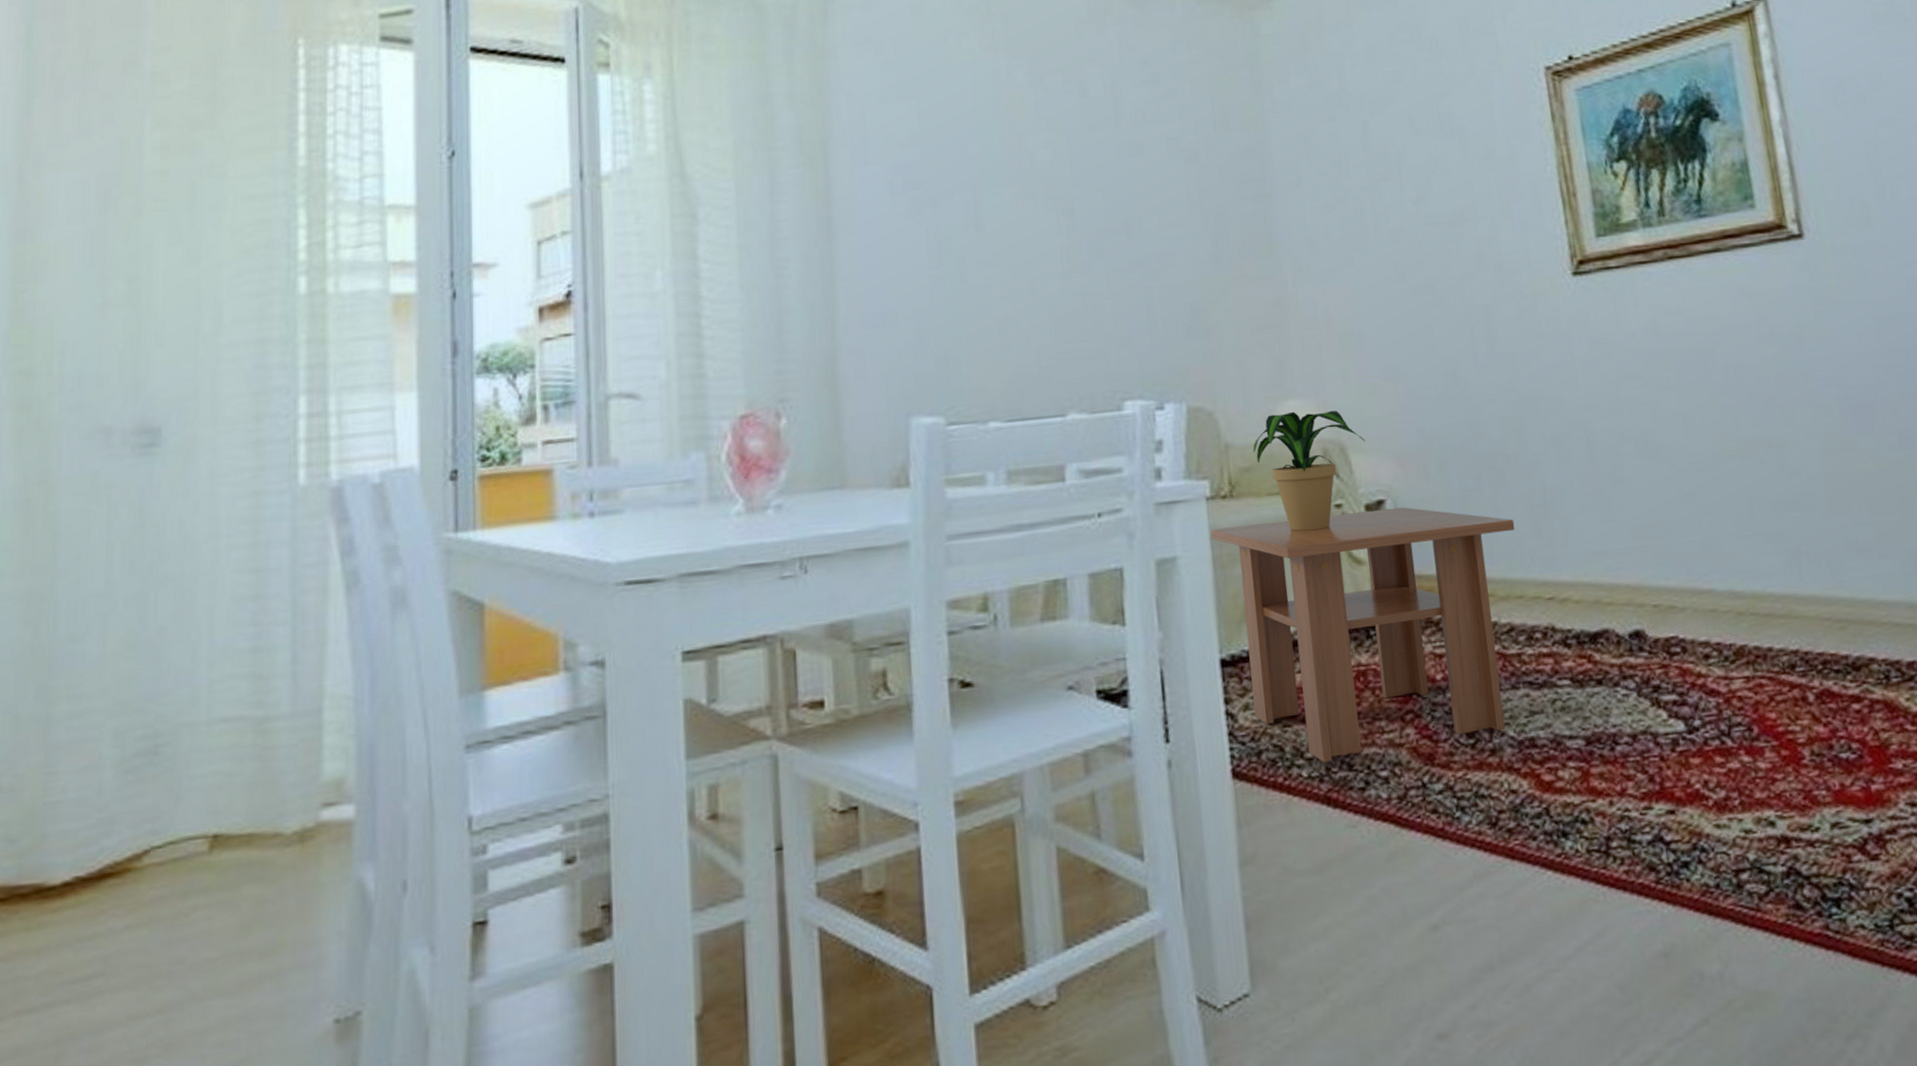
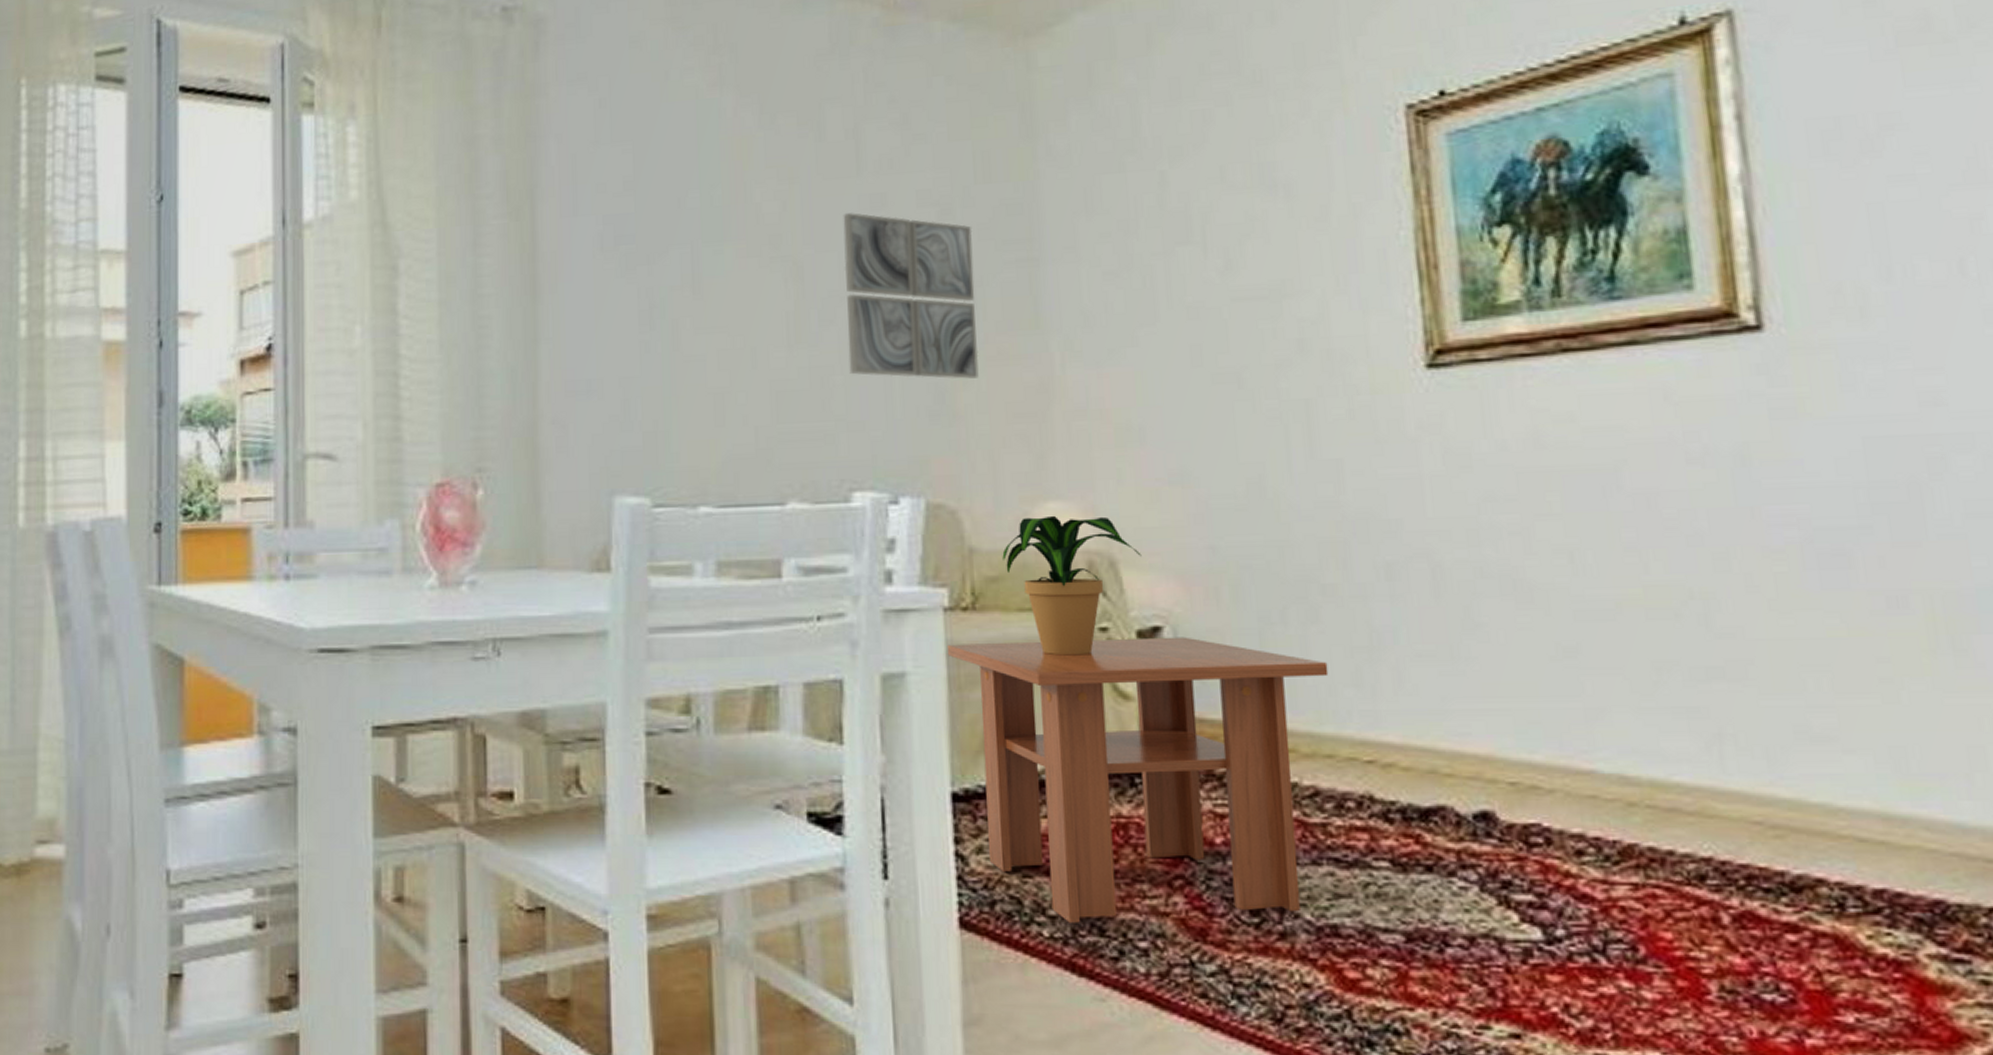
wall art: none [1105,158,1226,300] -> present [843,213,979,379]

